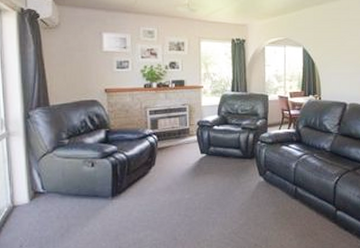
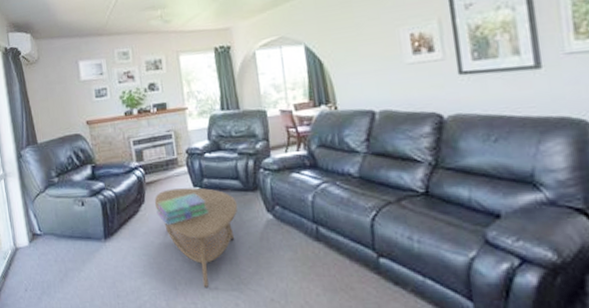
coffee table: none [164,154,237,238] -> present [154,187,238,289]
stack of books: none [165,159,211,185] -> present [156,193,208,225]

